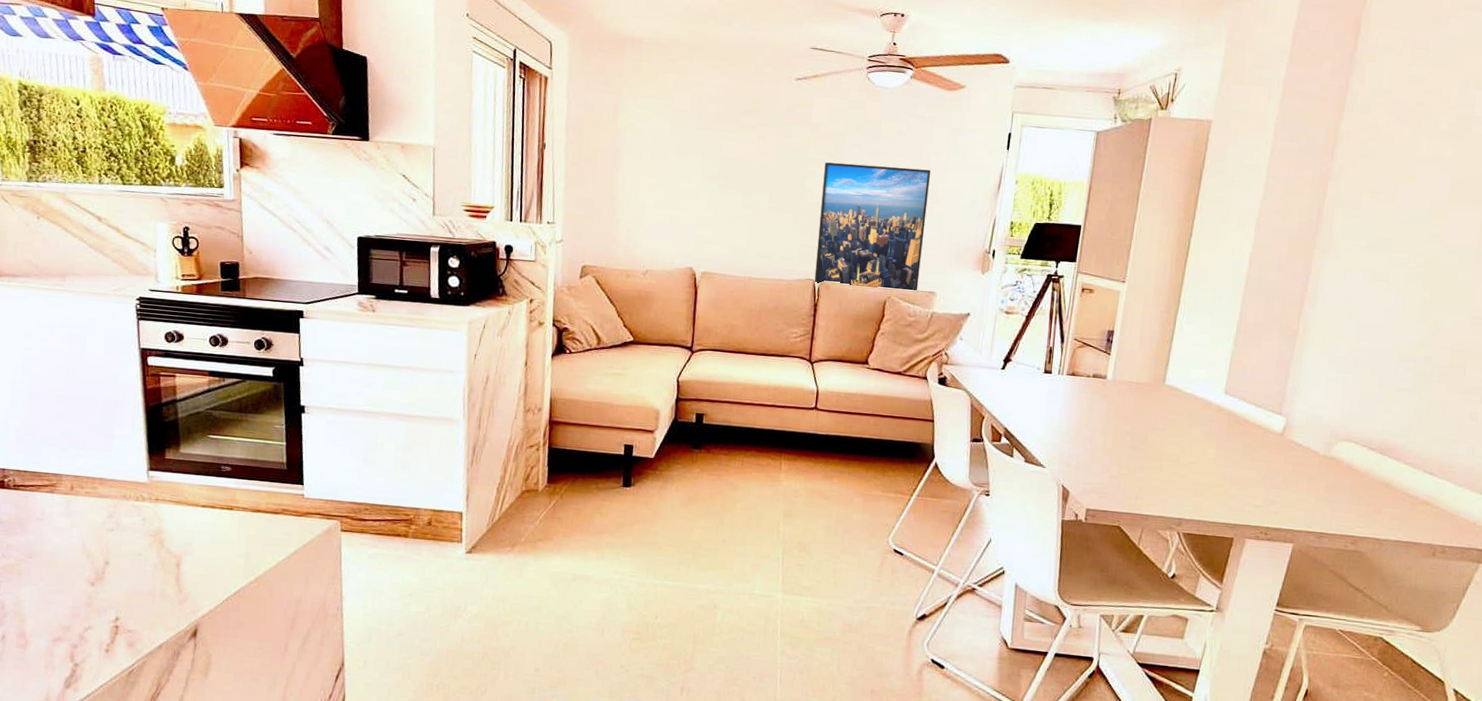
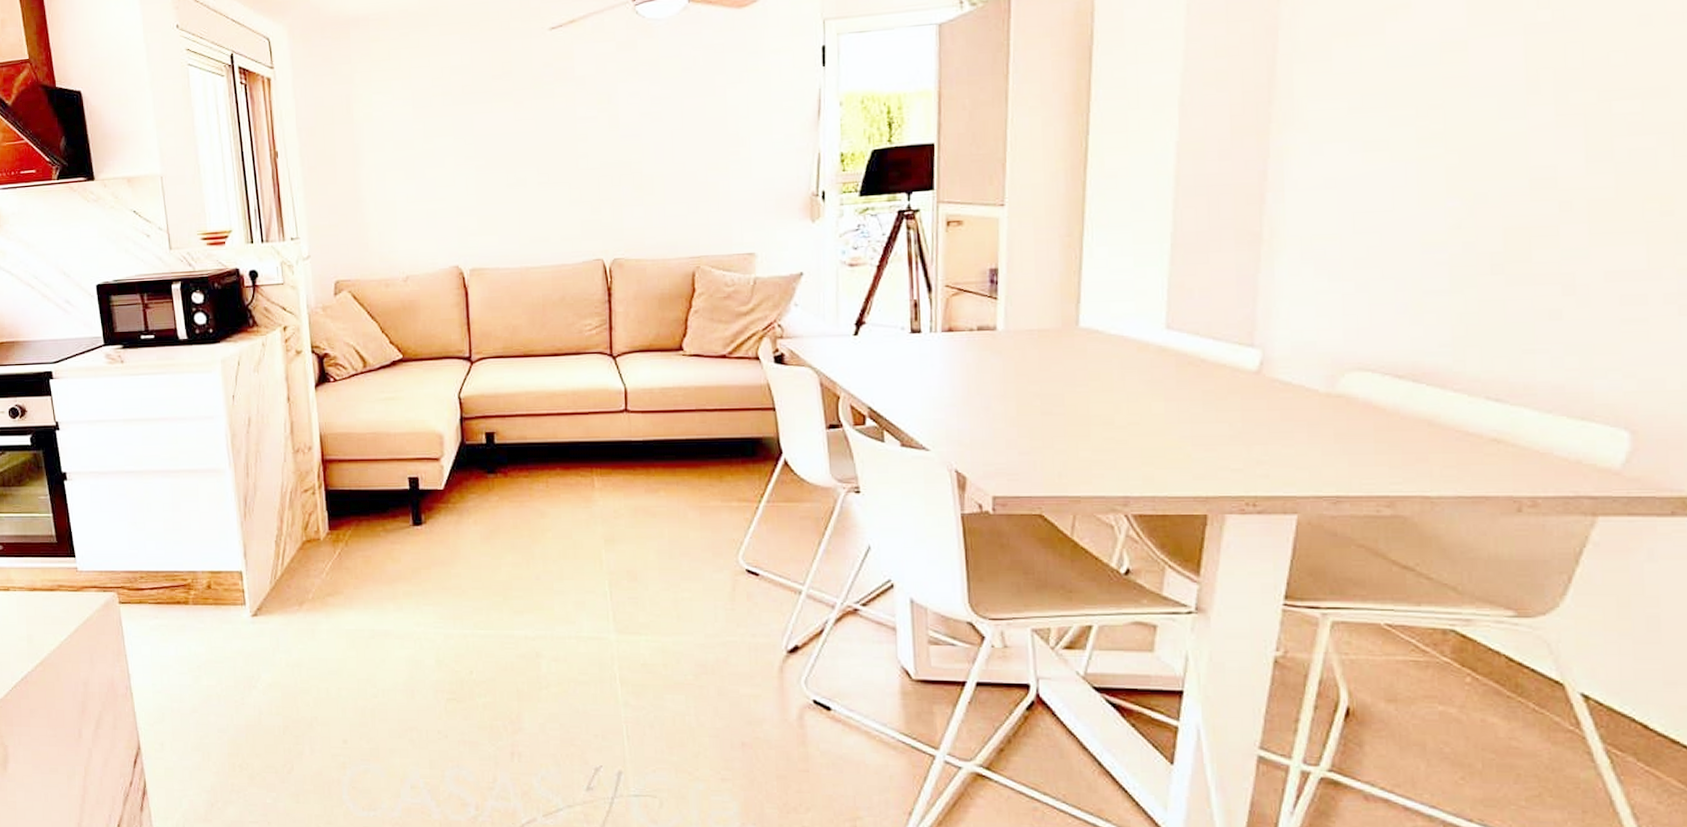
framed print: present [814,162,930,293] -> none [598,107,733,264]

